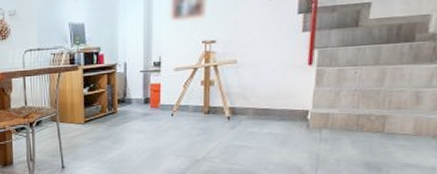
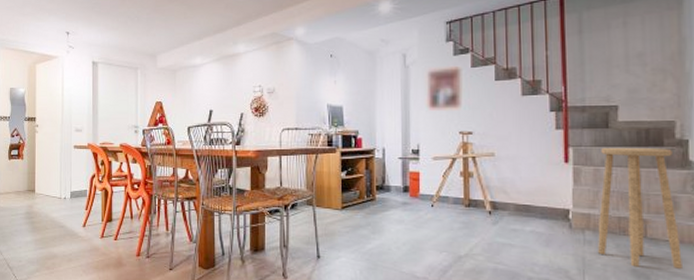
stool: none [333,43,423,160] -> present [598,147,682,269]

